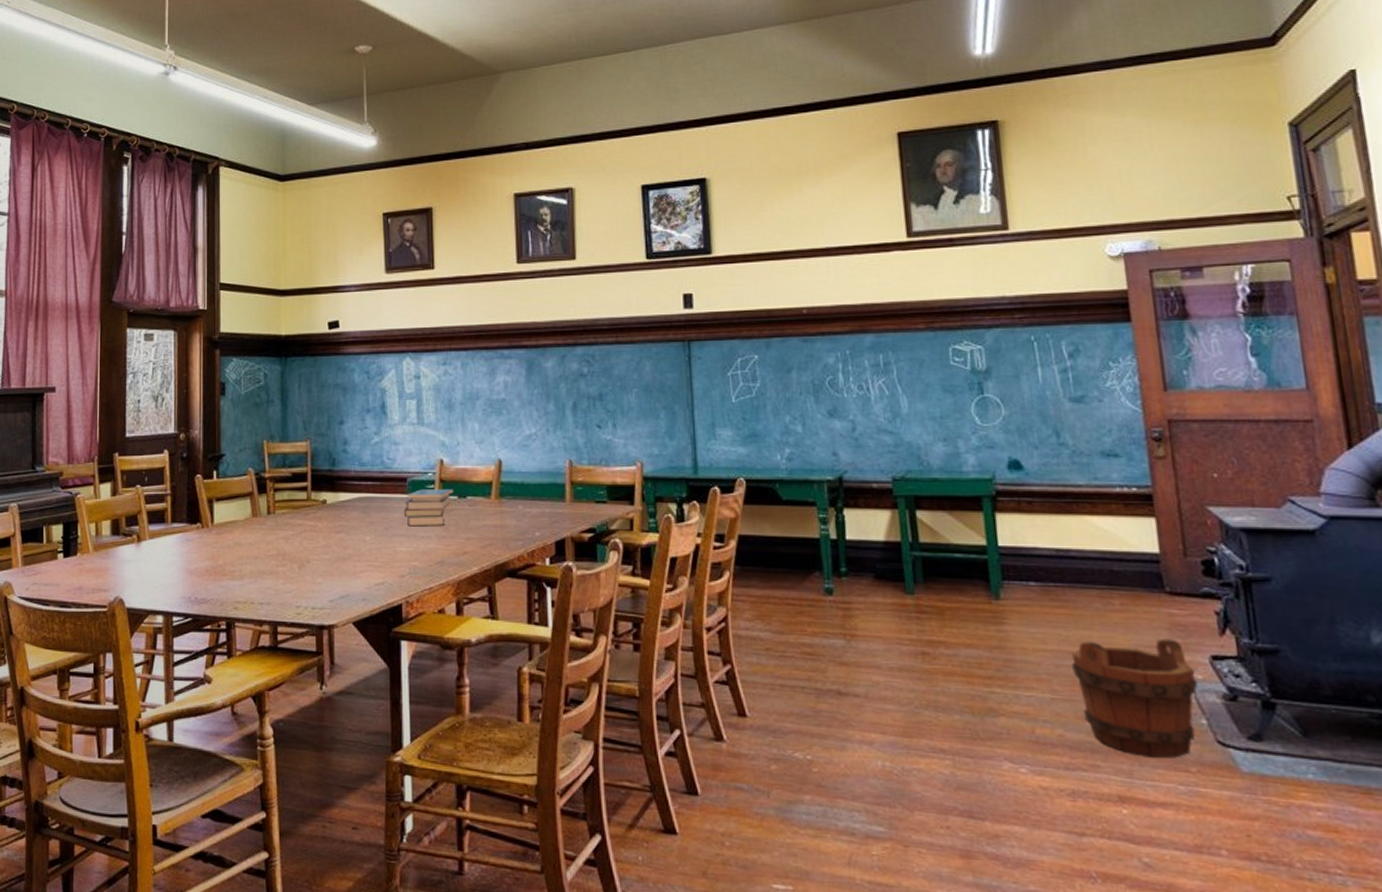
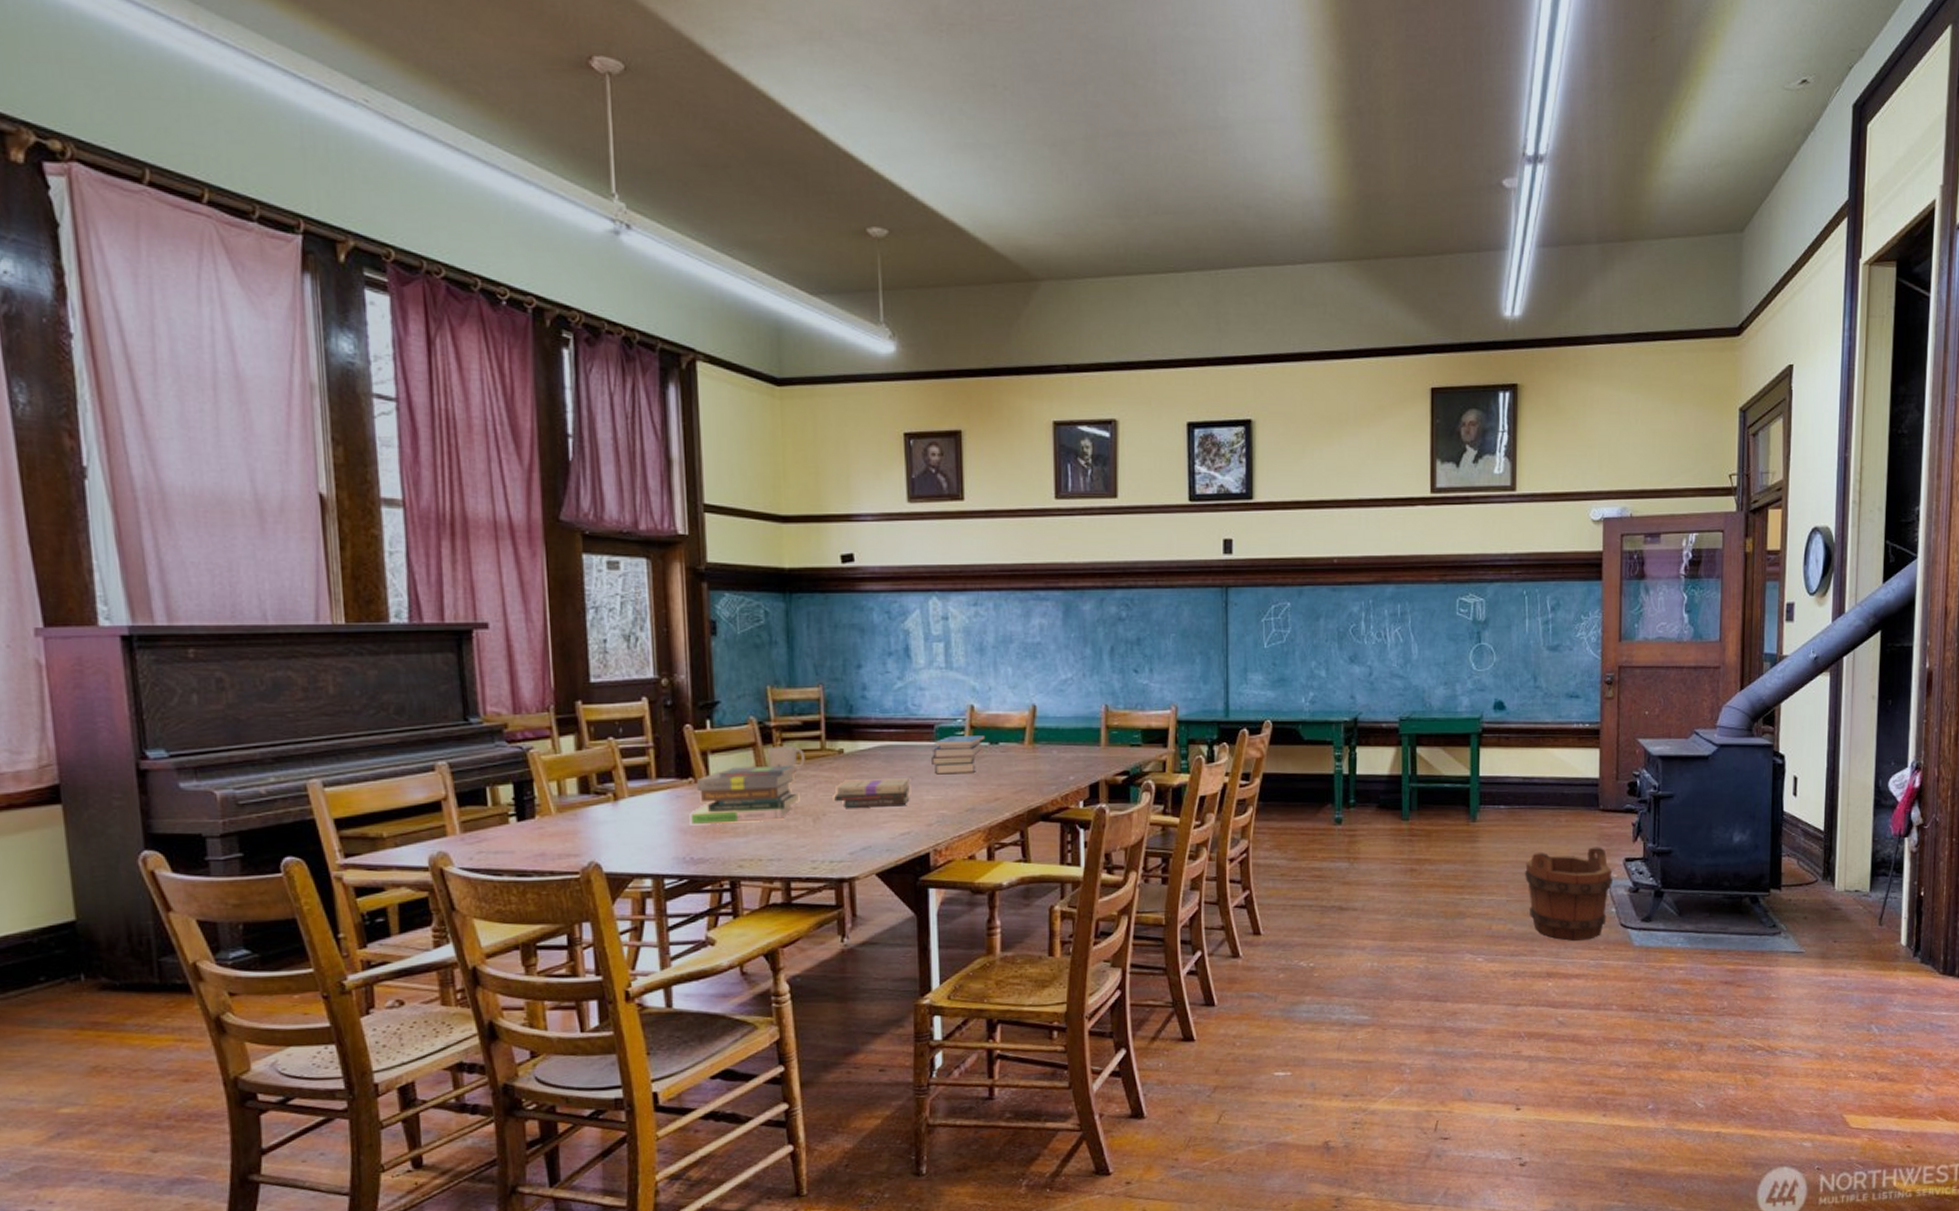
books: none [197,513,287,566] -> present [691,765,798,824]
mug: none [263,495,293,522] -> present [768,745,805,774]
books: none [317,529,384,557] -> present [834,778,910,808]

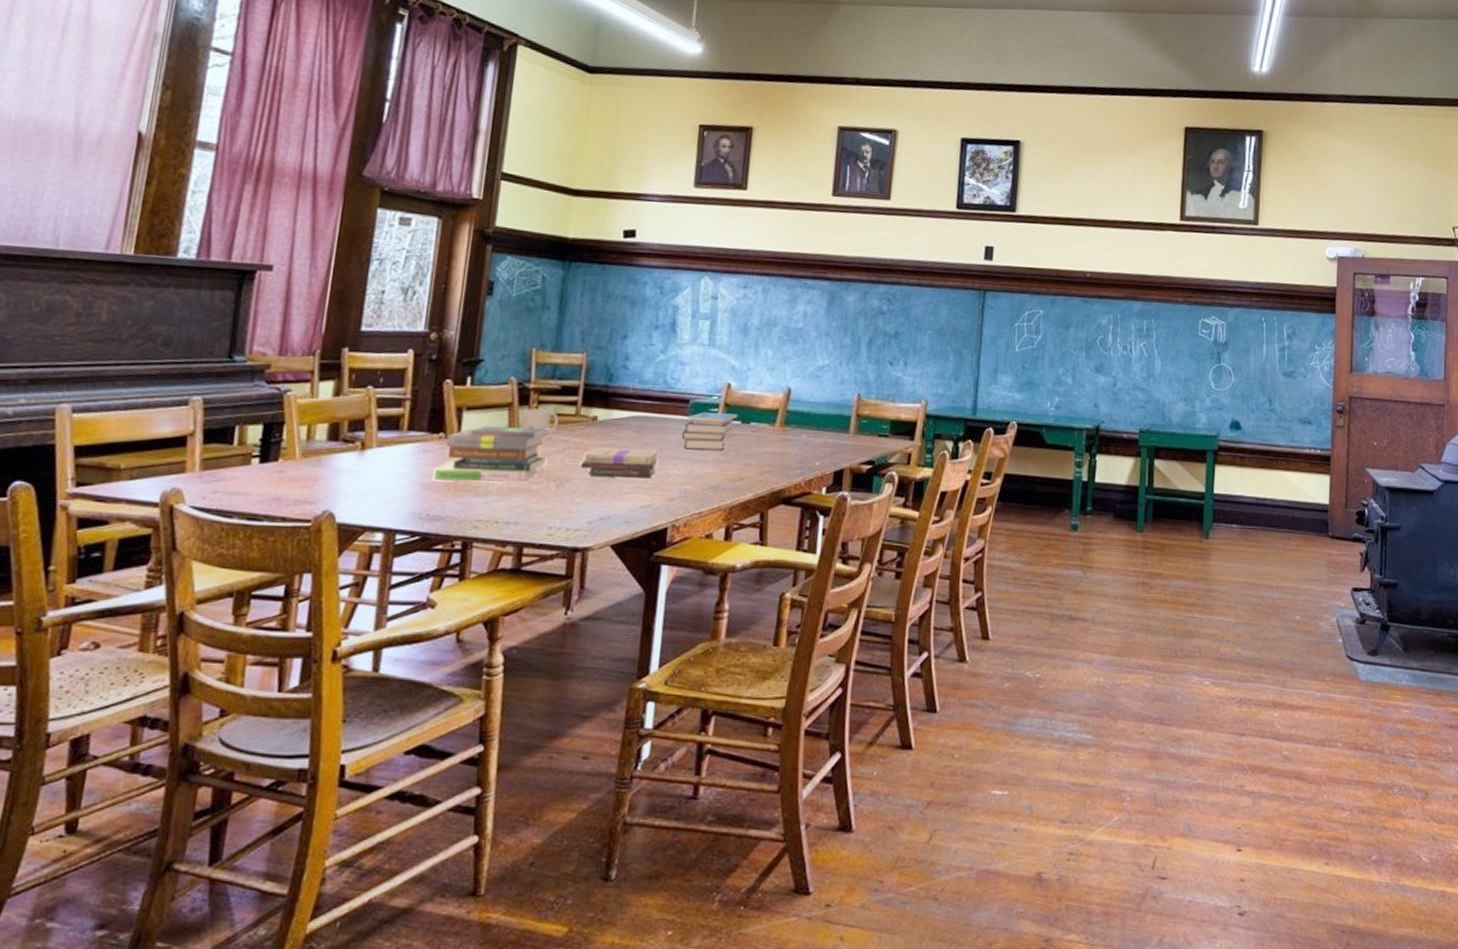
wooden bucket: present [1524,847,1614,941] -> none [1253,574,1341,670]

